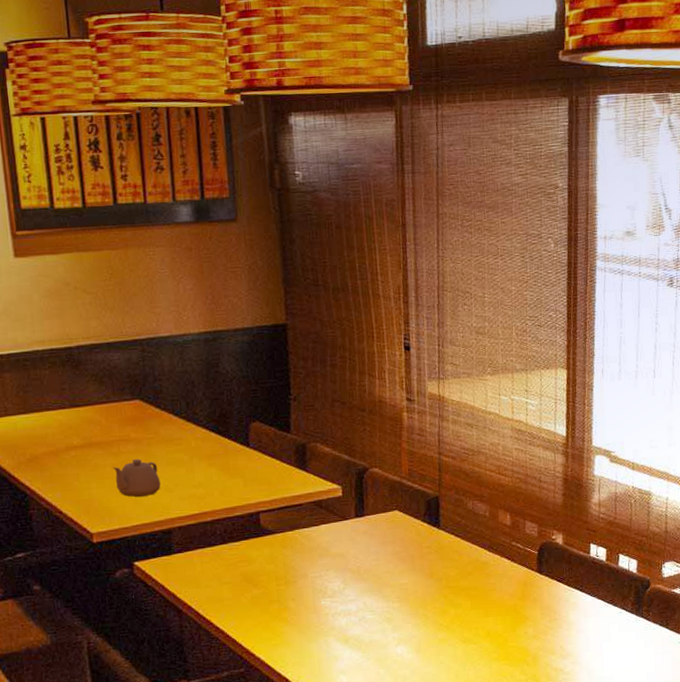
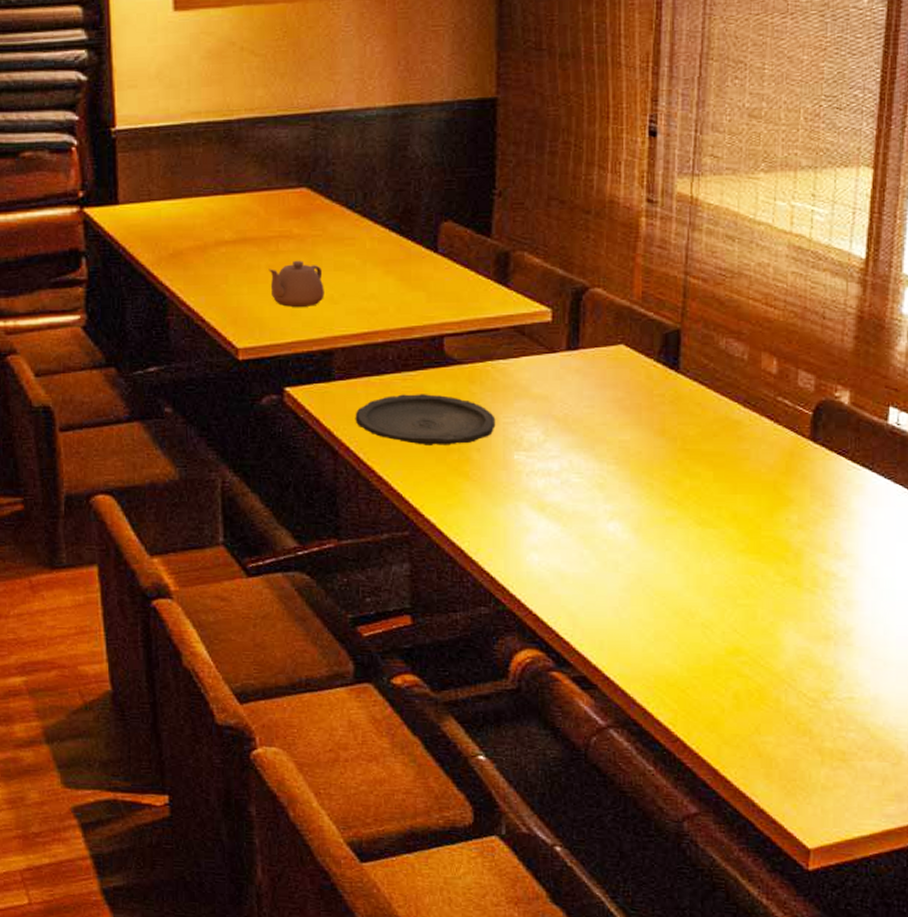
plate: none [193,559,306,600] -> present [355,394,496,445]

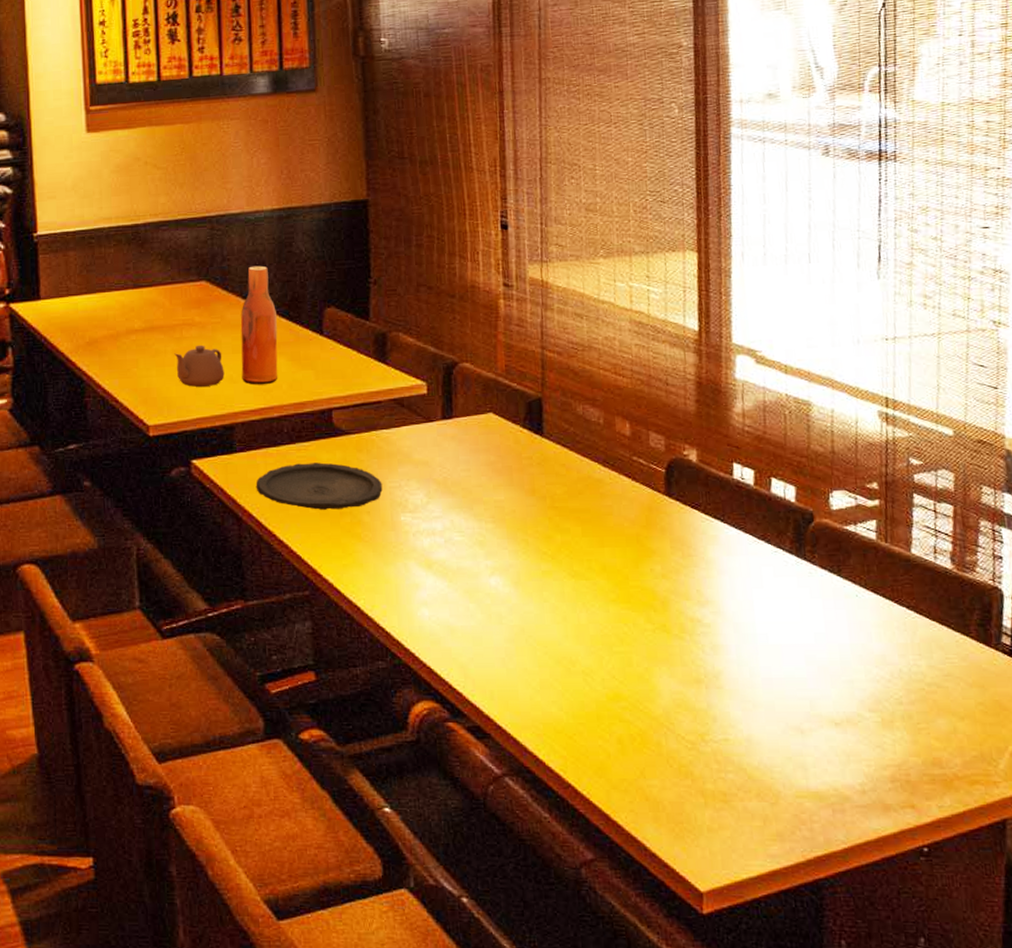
beer bottle: none [343,171,386,307] -> present [240,265,278,386]

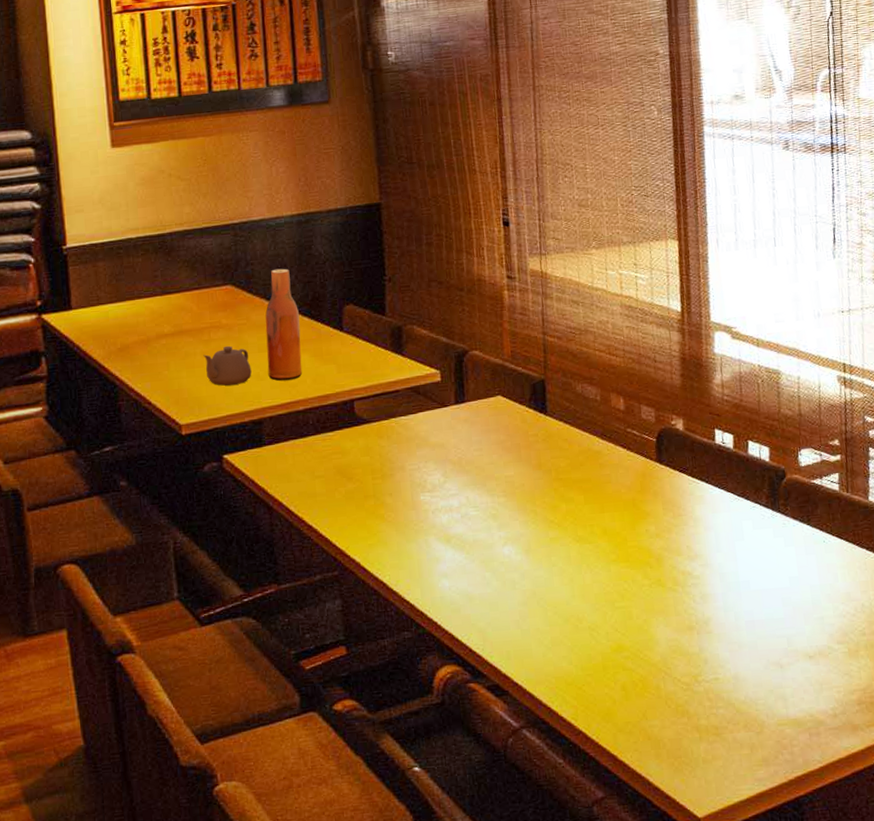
plate: present [255,462,383,510] -> none [284,450,403,495]

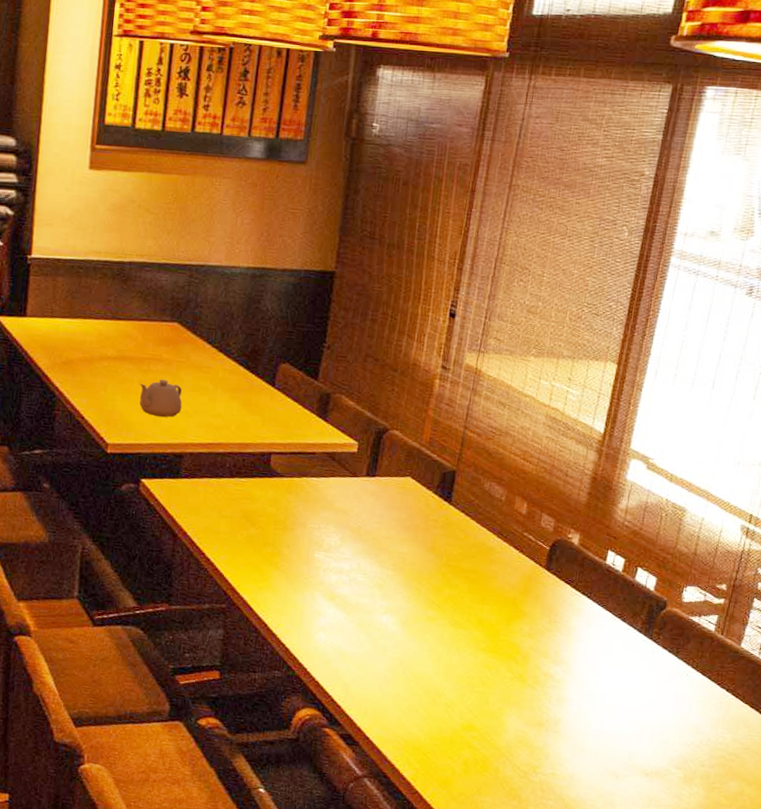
beer bottle: present [265,268,303,382] -> none [196,316,237,424]

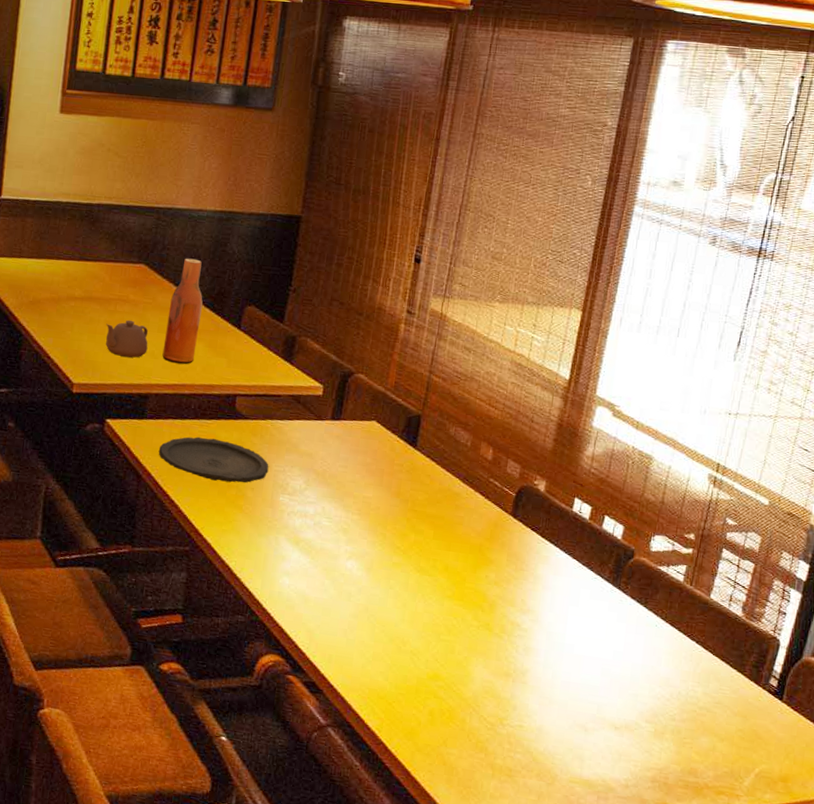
plate: none [194,495,305,541] -> present [158,437,269,483]
beer bottle: none [196,316,237,424] -> present [162,258,203,365]

